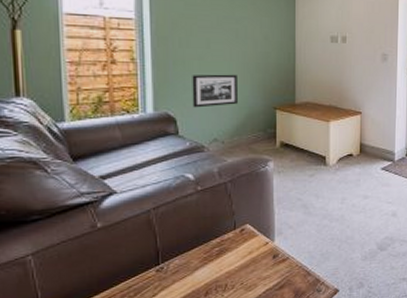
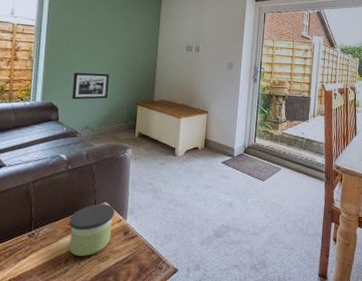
candle: none [204,226,259,288] -> present [69,204,115,256]

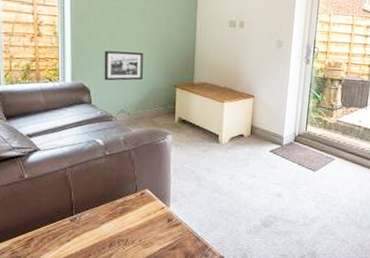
candle: present [69,204,115,256] -> none [110,191,157,242]

